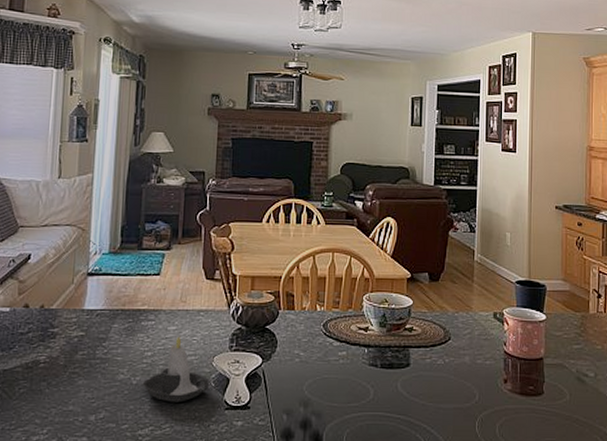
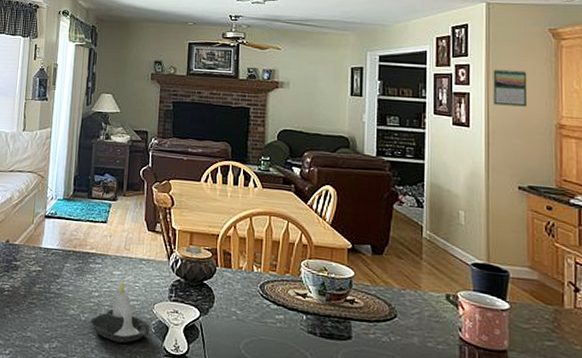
calendar: none [536,96,565,132] -> present [493,69,528,107]

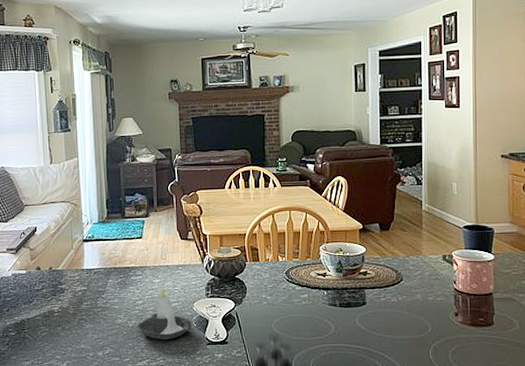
calendar: present [493,69,528,107] -> none [479,50,509,85]

